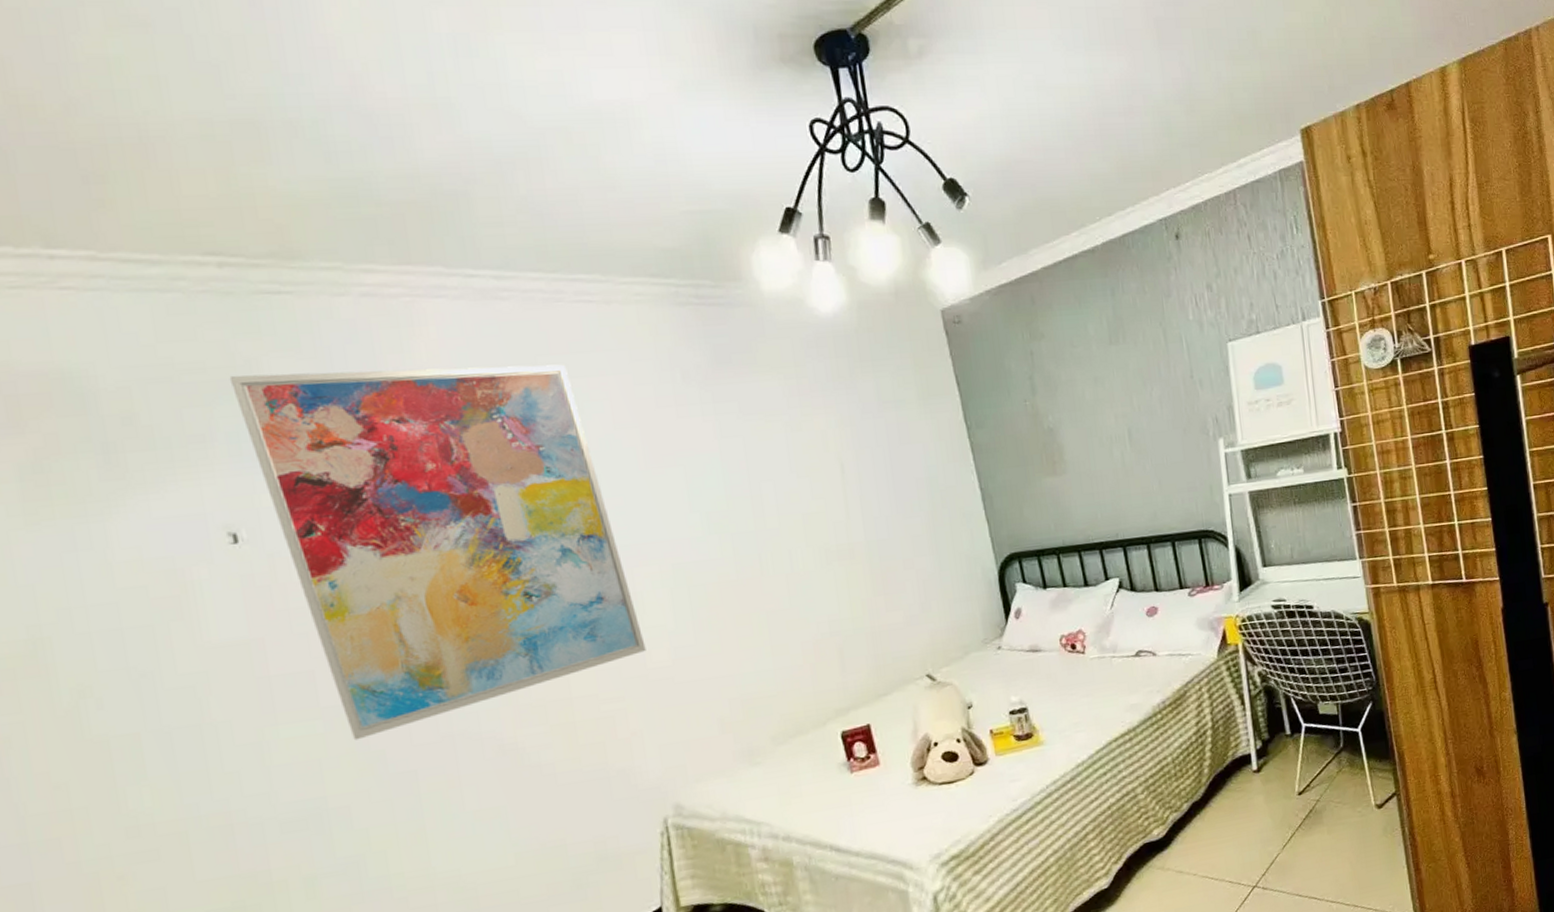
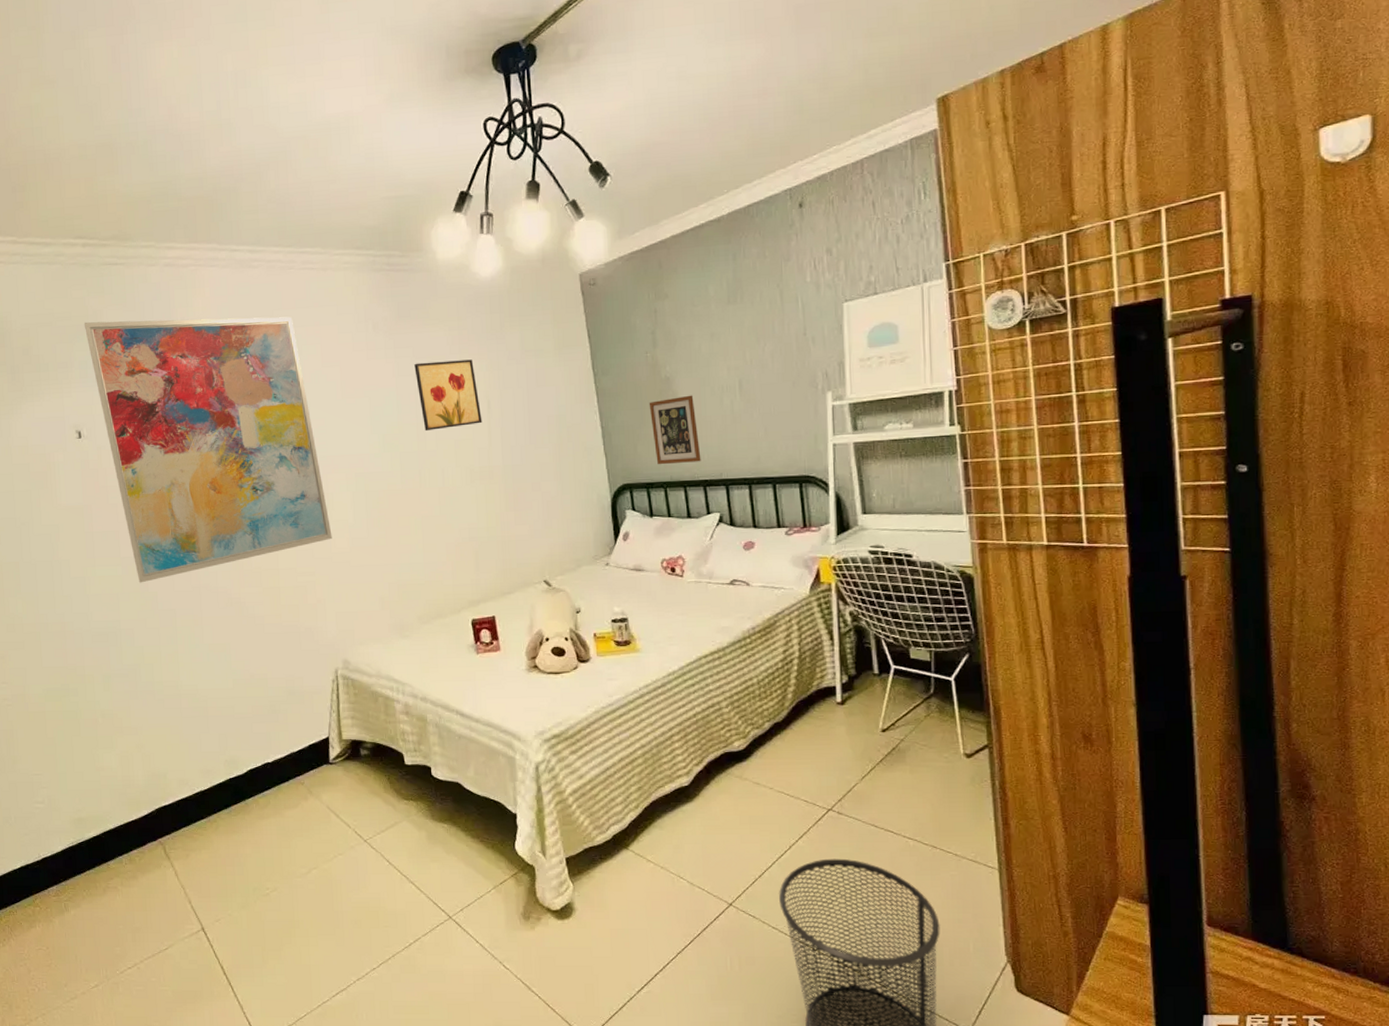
wall art: none [742,414,836,506] -> present [414,359,482,432]
picture frame: none [1032,447,1095,529] -> present [649,395,701,465]

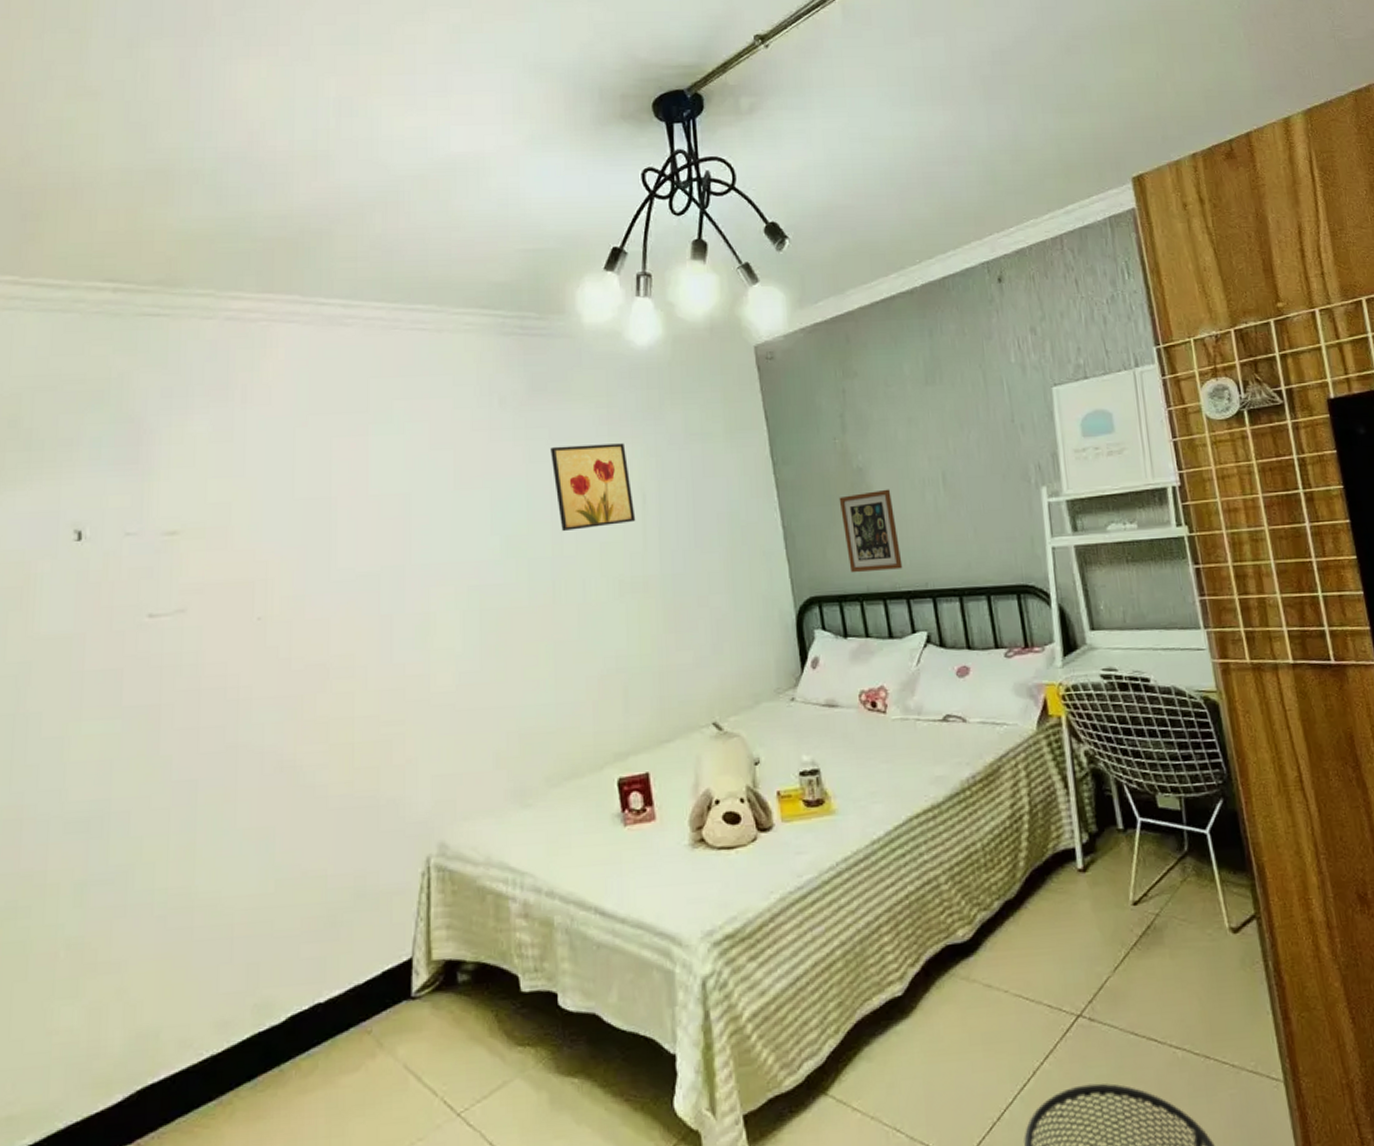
wall art: present [84,316,332,583] -> none [103,386,432,743]

